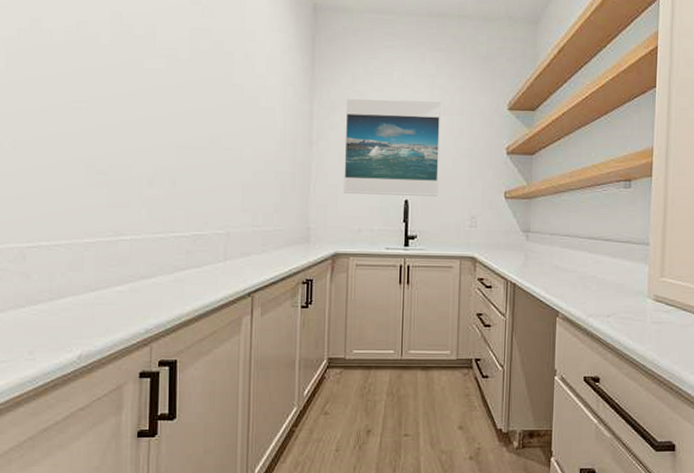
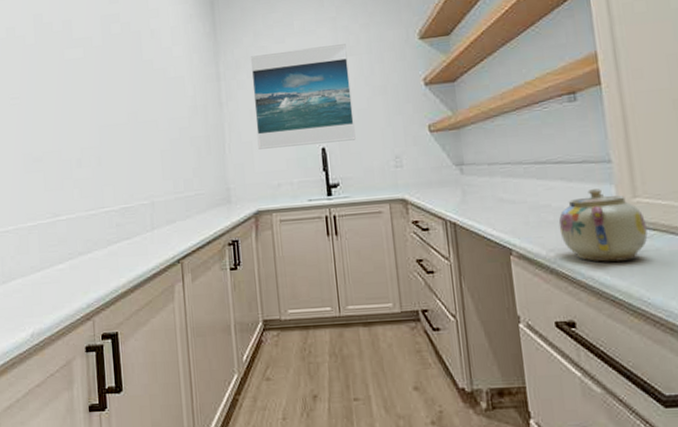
teapot: none [599,266,667,329] -> present [558,189,648,262]

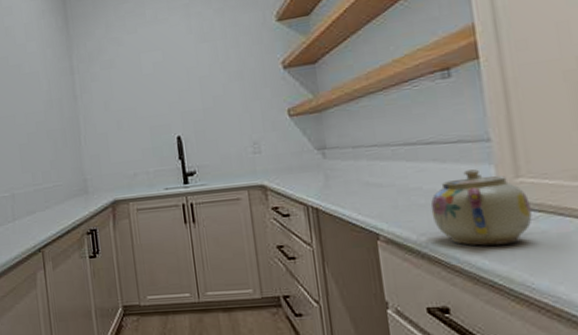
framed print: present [250,44,356,149] -> none [103,30,212,140]

